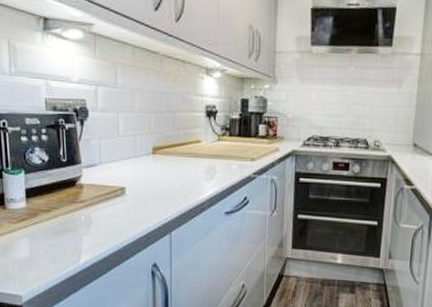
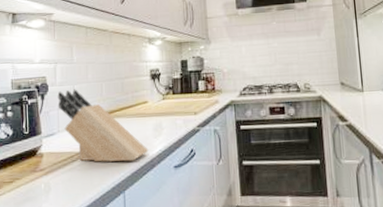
knife block: none [99,118,199,203] -> present [57,89,149,162]

